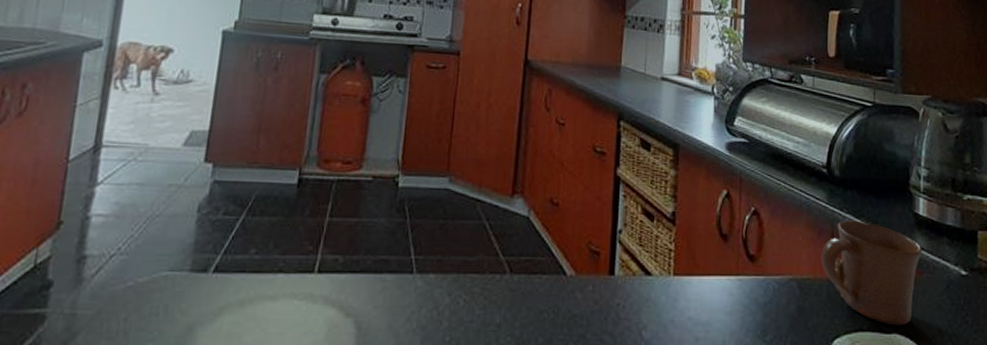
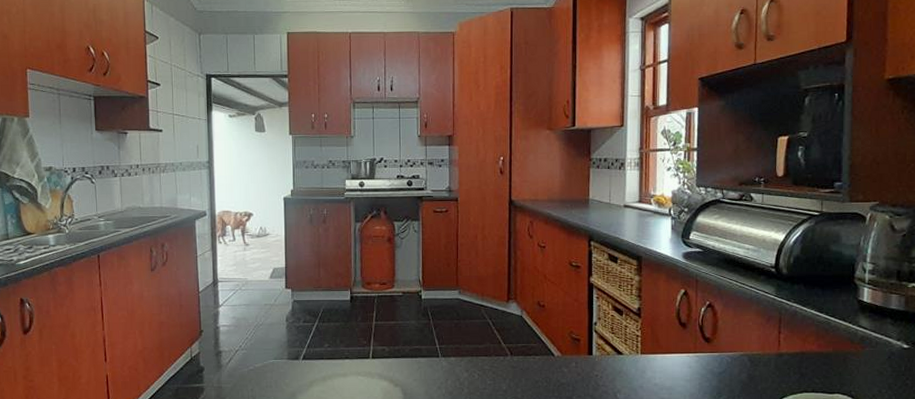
mug: present [821,220,922,326] -> none [770,308,865,388]

